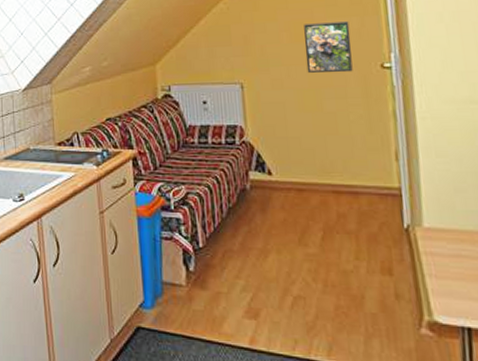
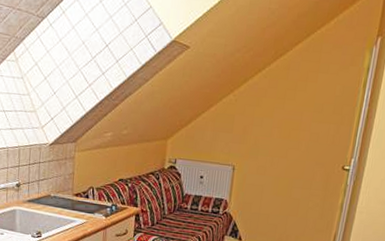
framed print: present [304,21,353,73] -> none [286,124,328,169]

